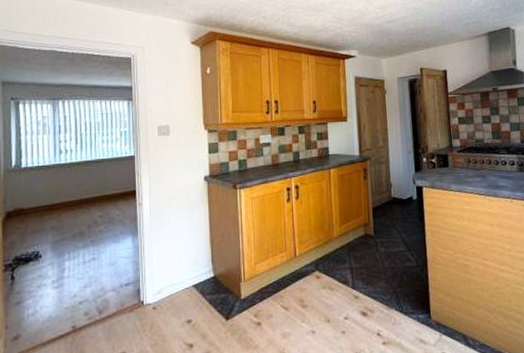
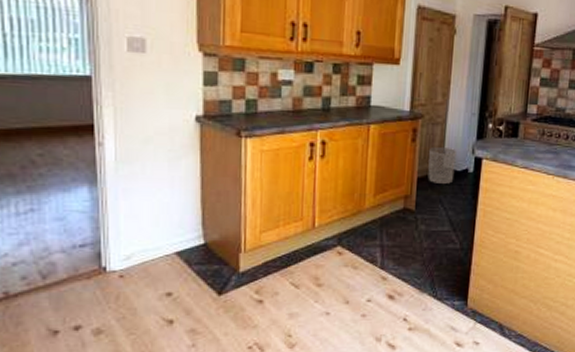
waste bin: none [379,181,402,211] -> present [428,147,456,184]

